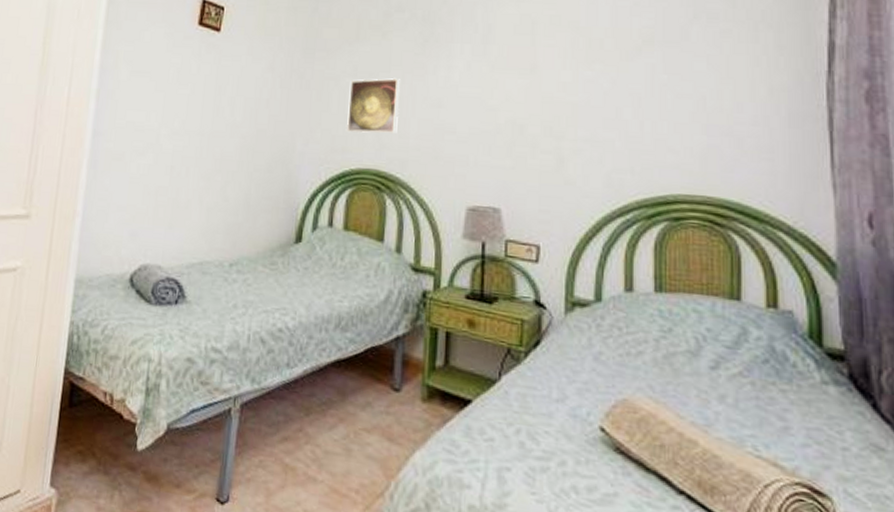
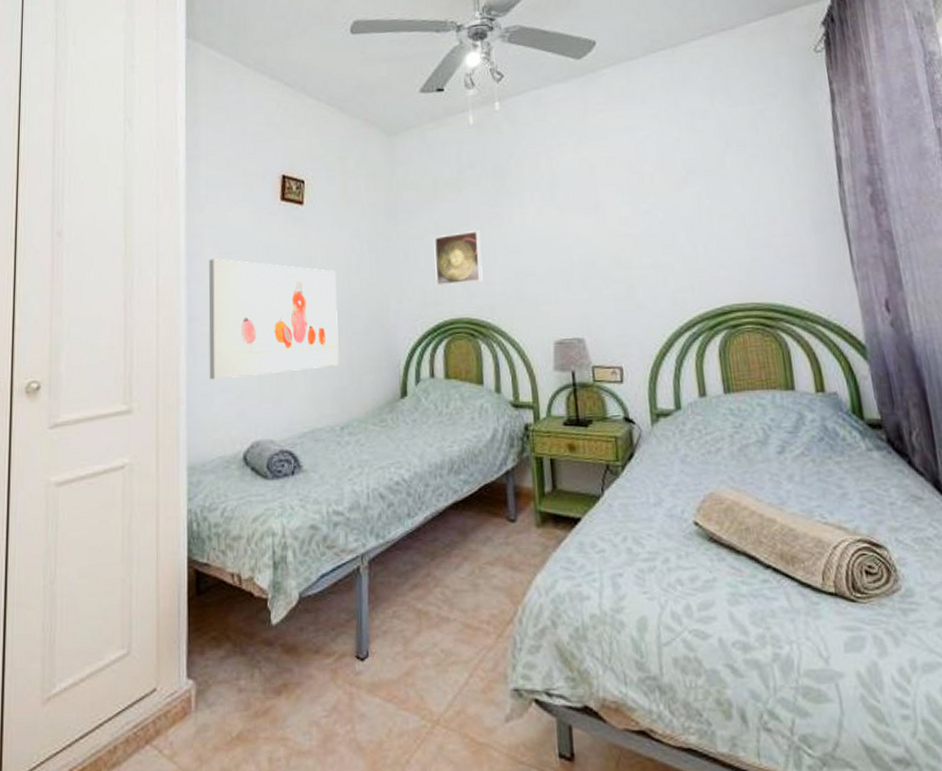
wall art: none [107,76,244,200] -> present [208,258,339,380]

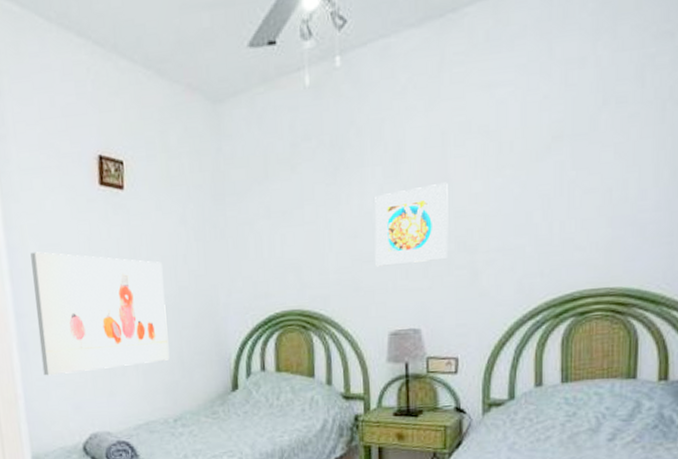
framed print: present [434,230,483,286] -> none [264,214,317,276]
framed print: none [534,206,604,279] -> present [375,182,448,267]

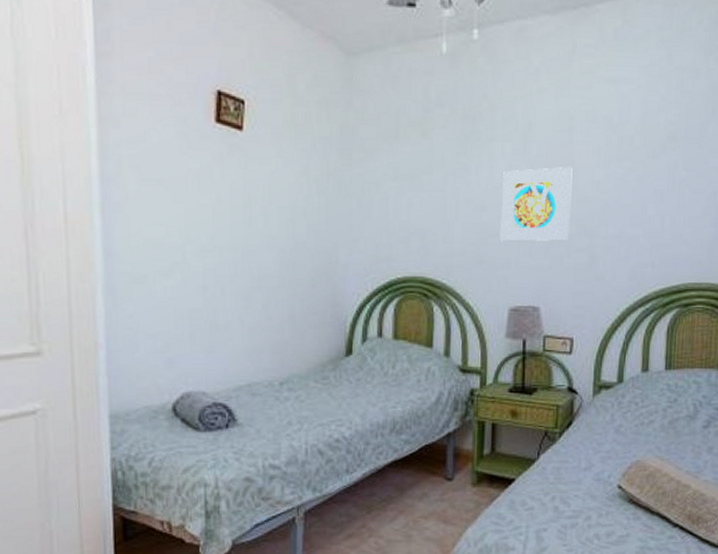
wall art: present [30,252,170,376] -> none [128,185,280,325]

